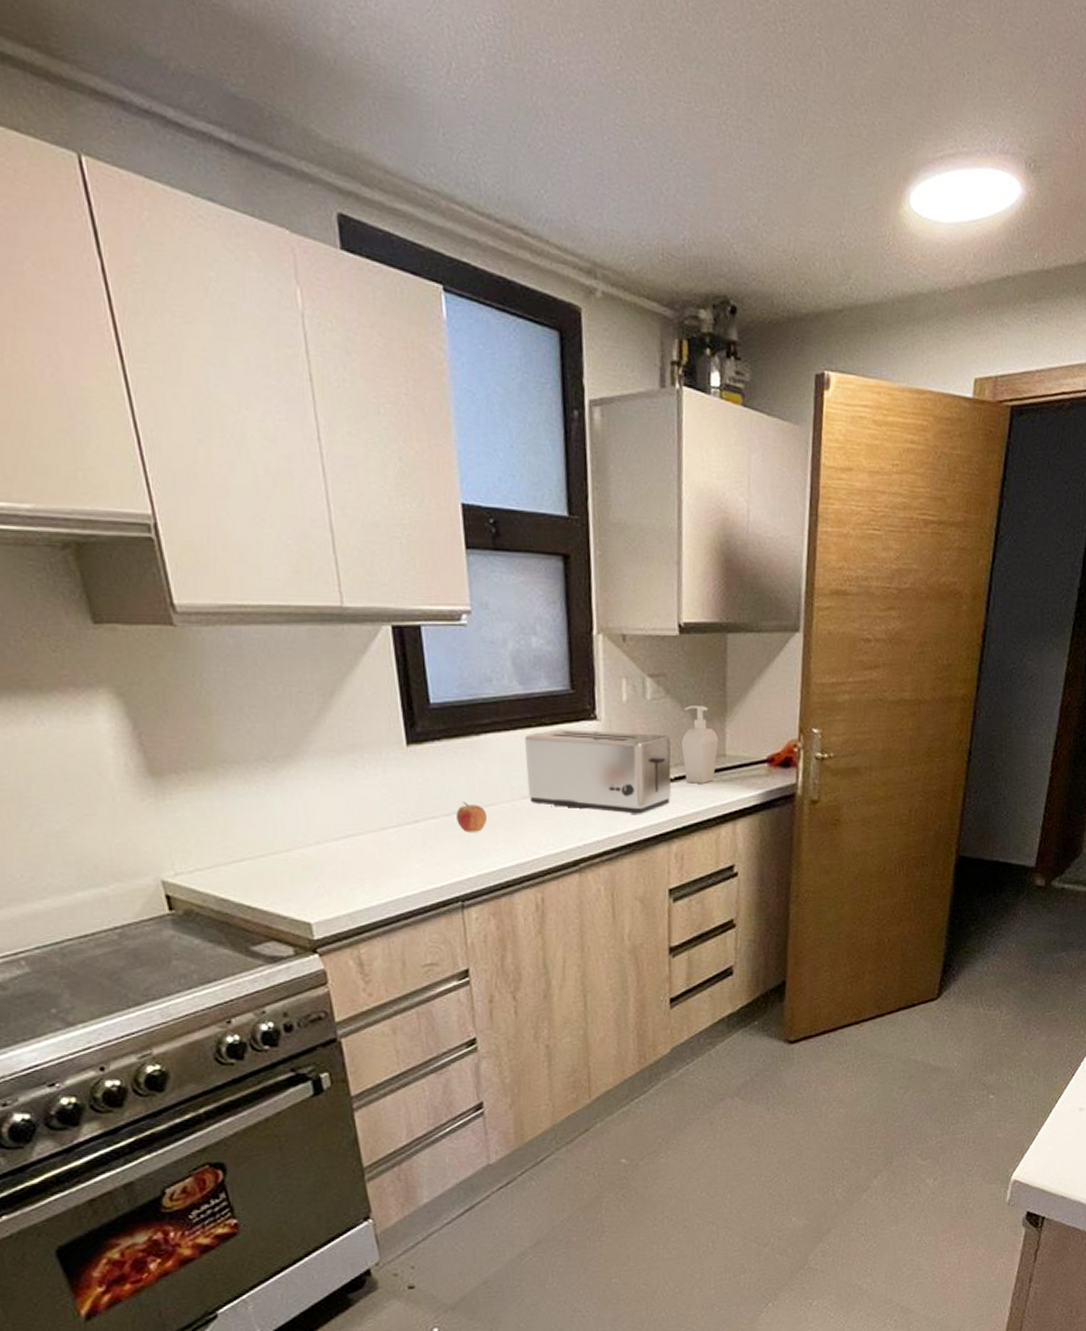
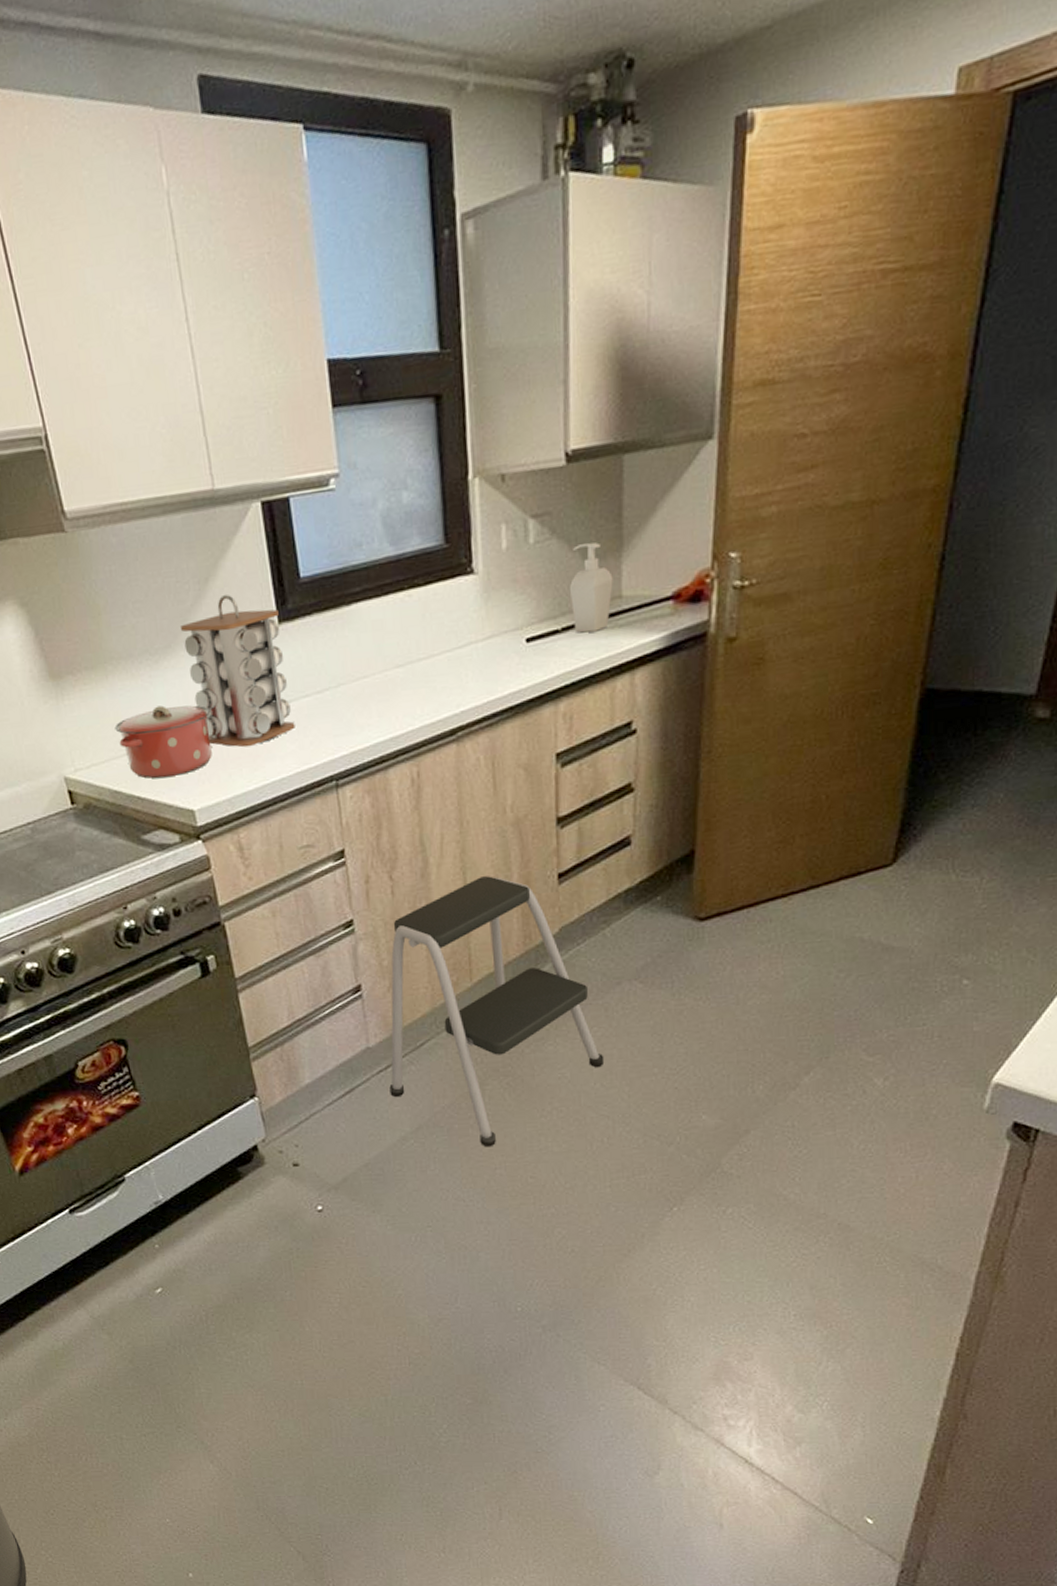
casserole: none [224,814,333,889] -> present [114,705,212,779]
spice rack: none [302,710,421,863] -> present [181,594,295,748]
fruit: present [456,802,488,832] -> none [329,676,360,709]
step stool: none [509,999,710,1257] -> present [389,876,605,1146]
toaster: present [525,729,671,814] -> none [397,581,558,674]

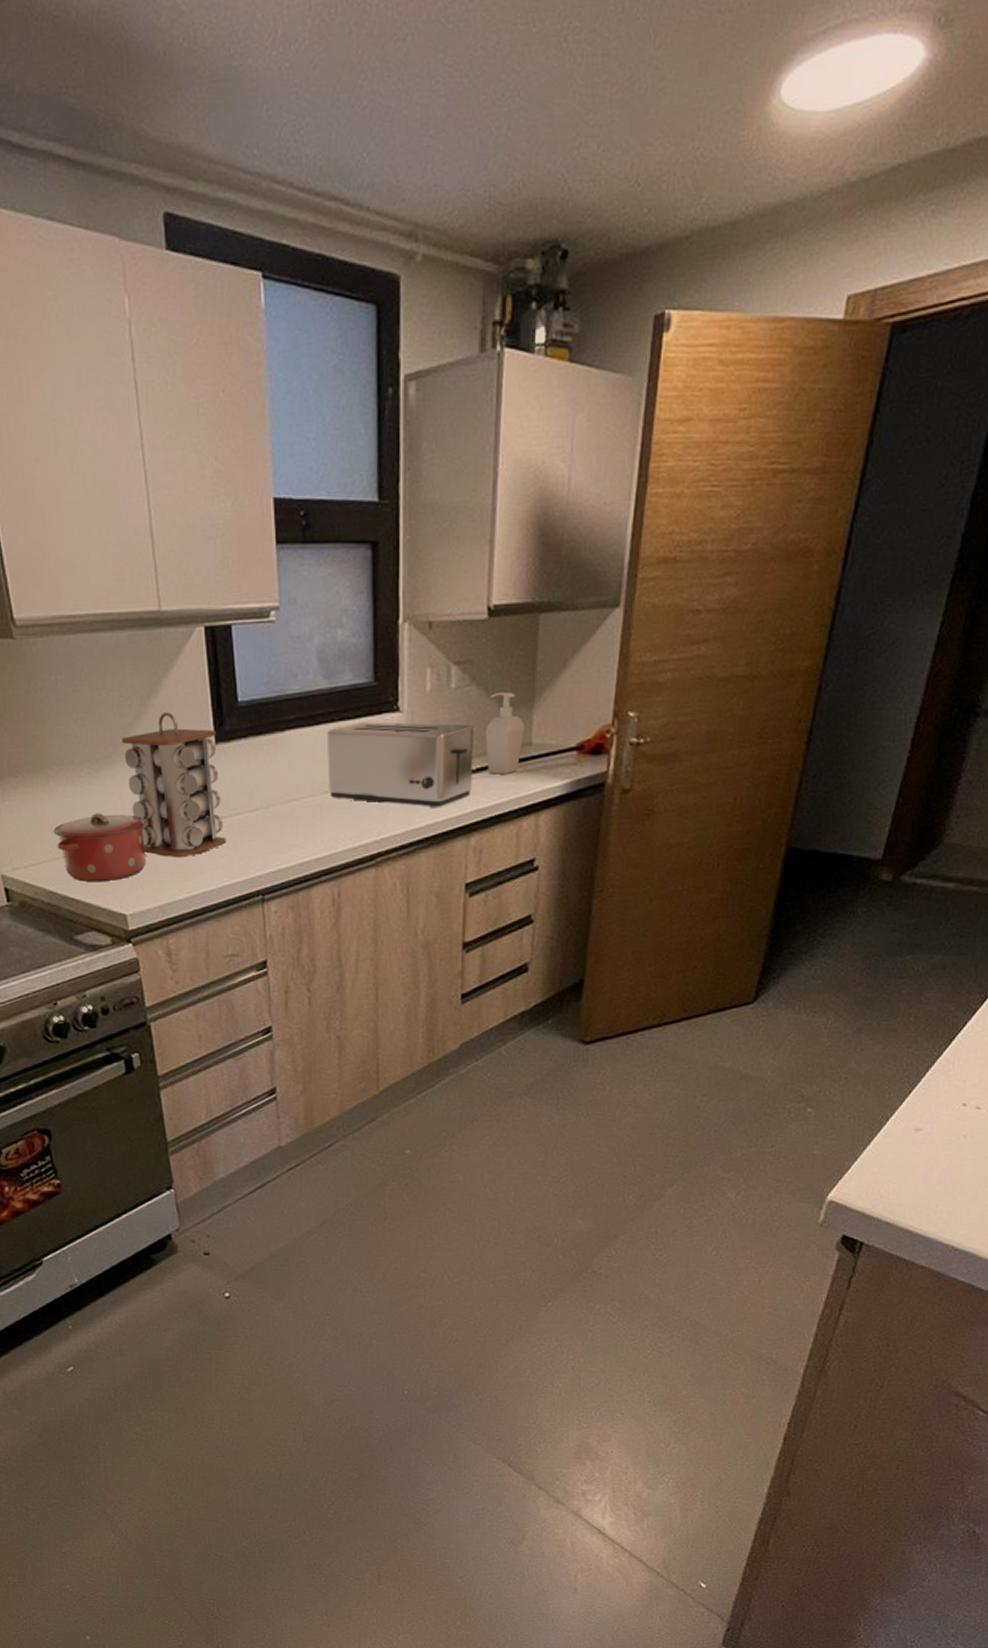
step stool: present [389,876,605,1146] -> none [298,993,494,1242]
toaster: none [397,581,558,674] -> present [327,722,473,807]

